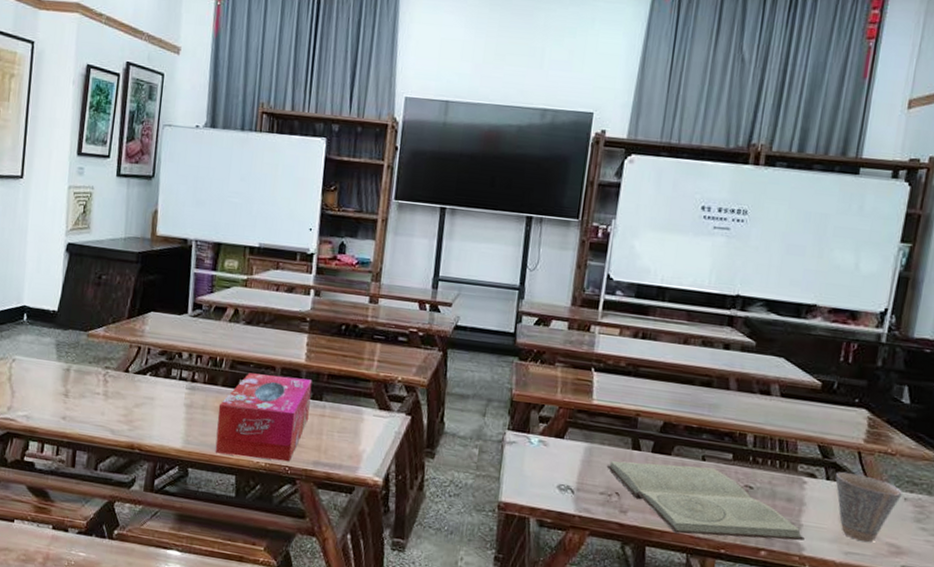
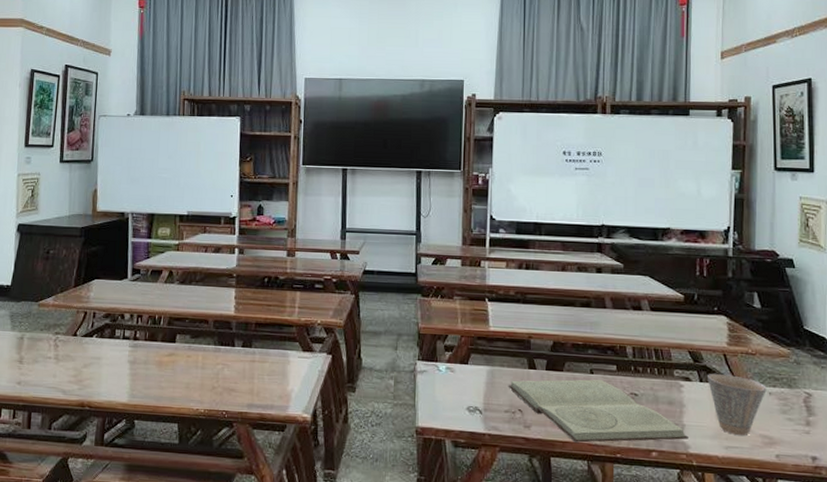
tissue box: present [215,373,313,462] -> none [158,327,242,407]

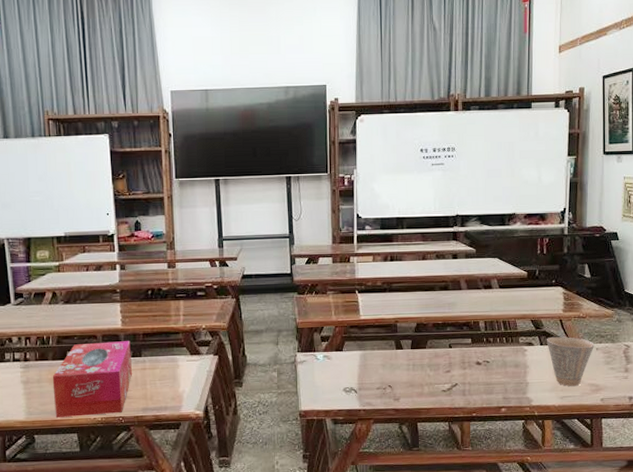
tissue box: none [158,327,242,407] -> present [52,341,132,418]
book: present [508,379,689,443] -> none [378,352,531,408]

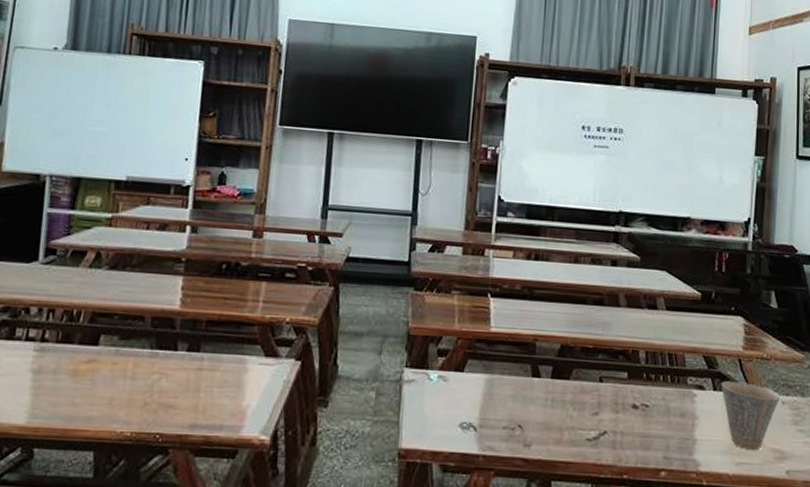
tissue box: present [52,341,132,418] -> none [68,326,189,428]

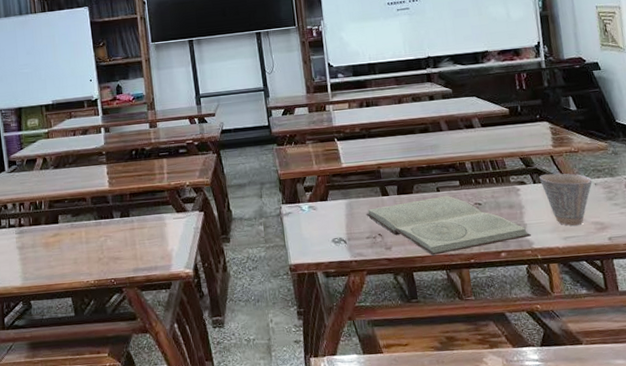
book: none [508,388,699,463] -> present [366,196,531,255]

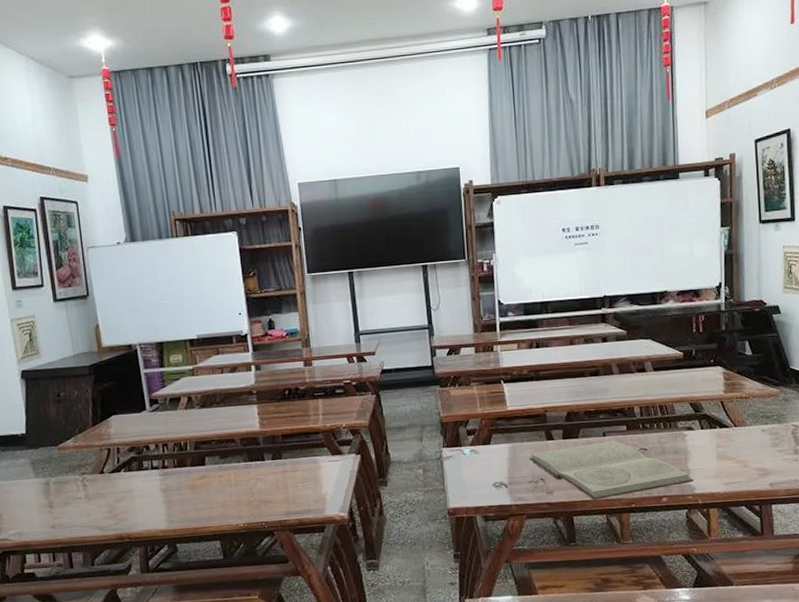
cup: present [539,173,592,226] -> none [708,419,760,472]

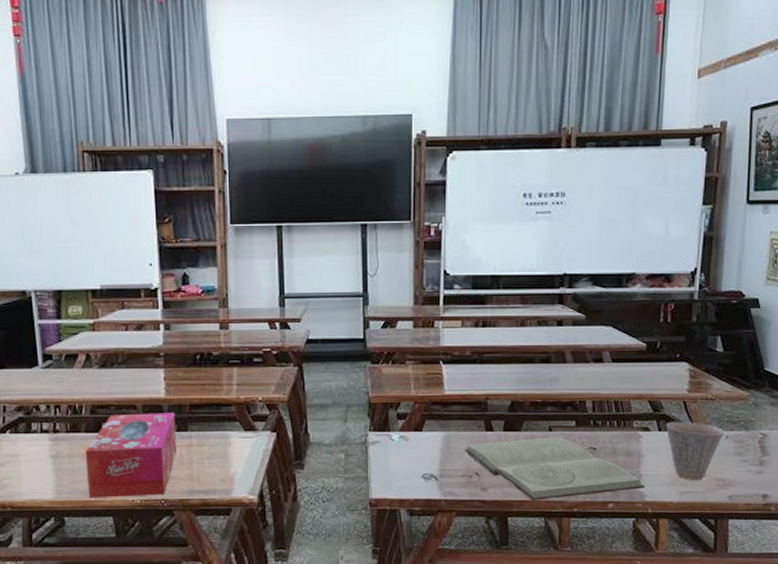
tissue box: none [191,443,273,525] -> present [85,413,176,498]
cup: none [708,419,760,472] -> present [666,421,724,481]

